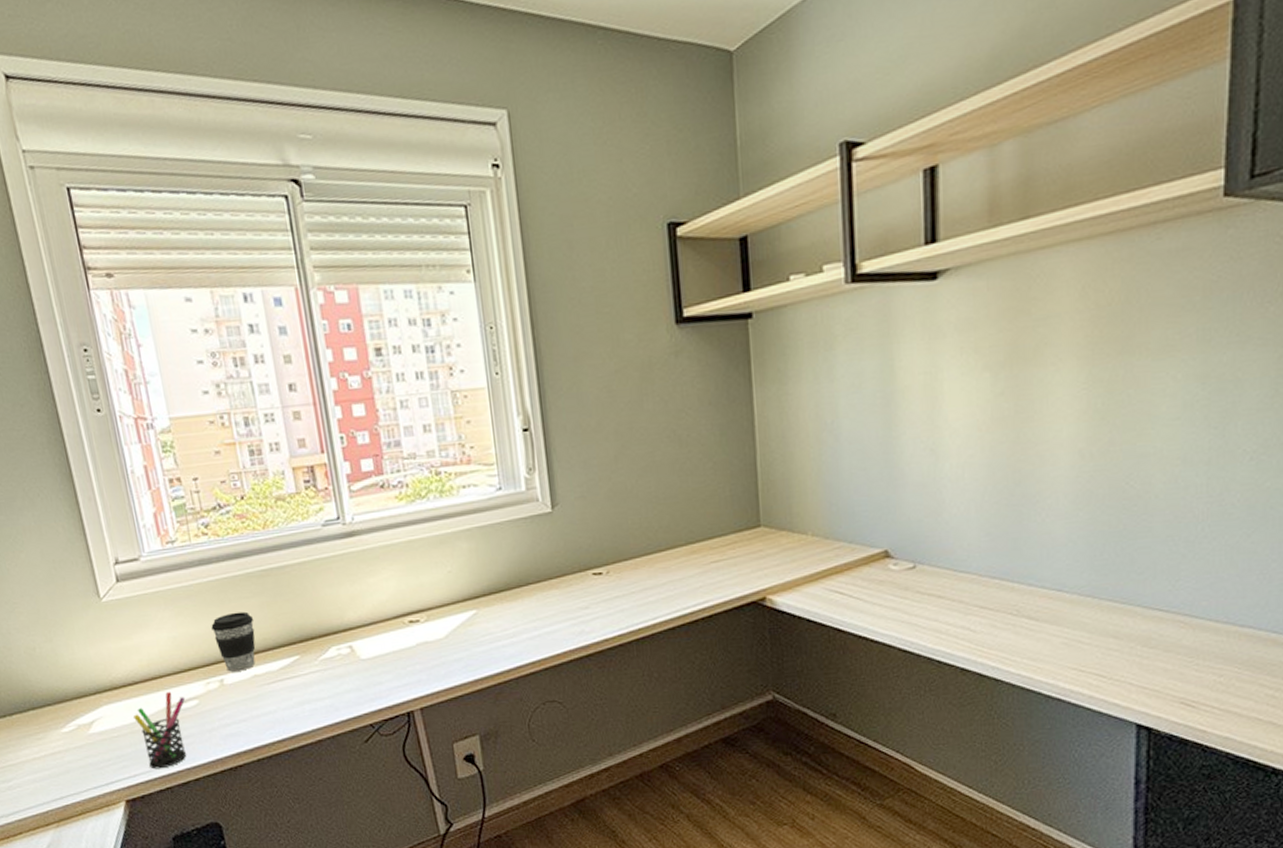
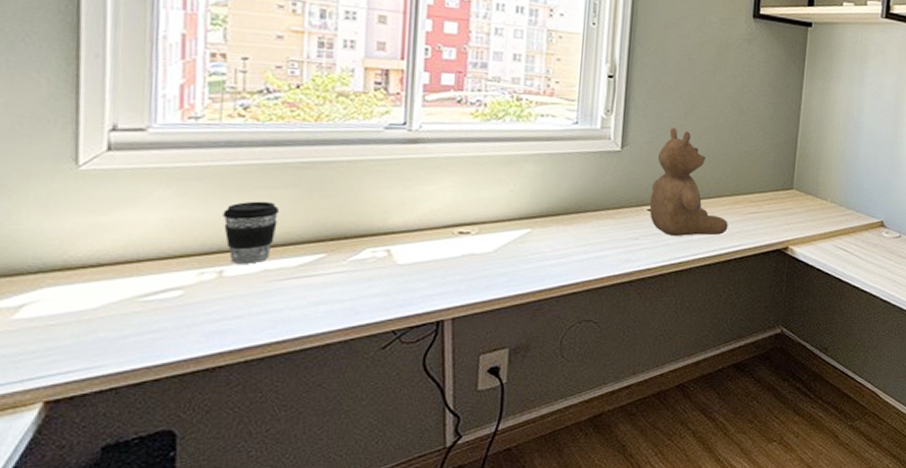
pen holder: present [134,692,187,769] -> none [86,279,166,366]
teddy bear: none [593,475,688,600] -> present [649,127,728,236]

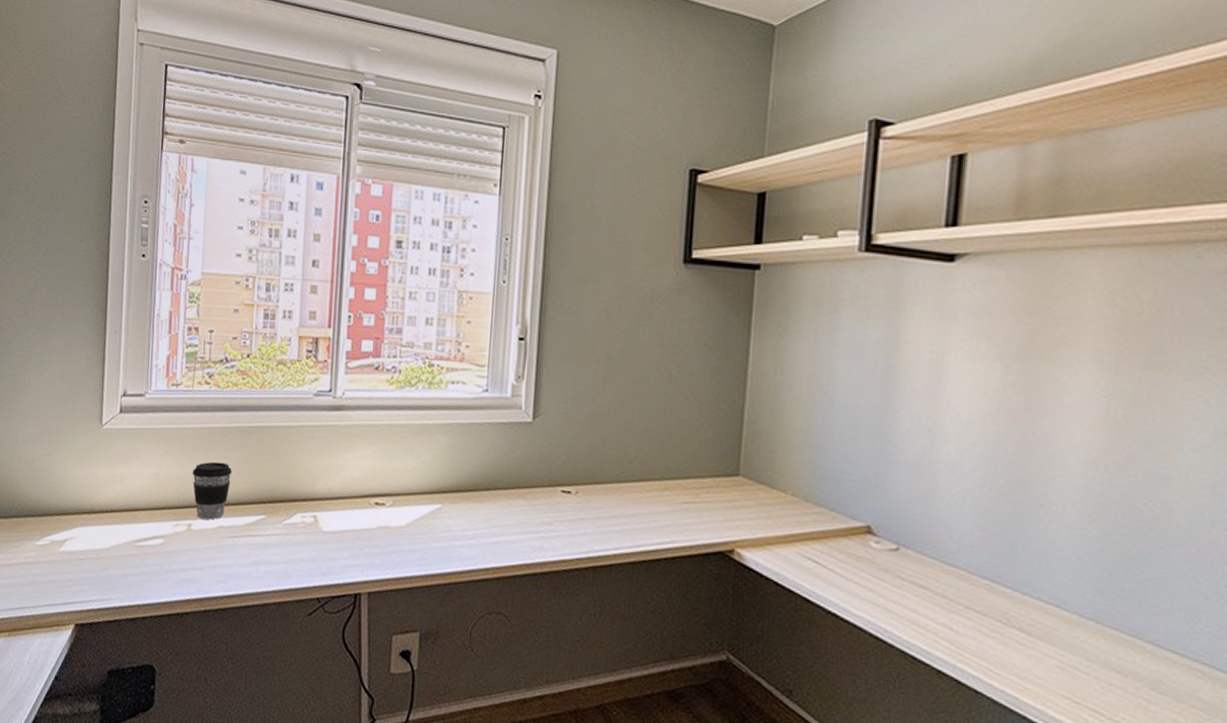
teddy bear: present [649,127,728,236] -> none [563,395,656,527]

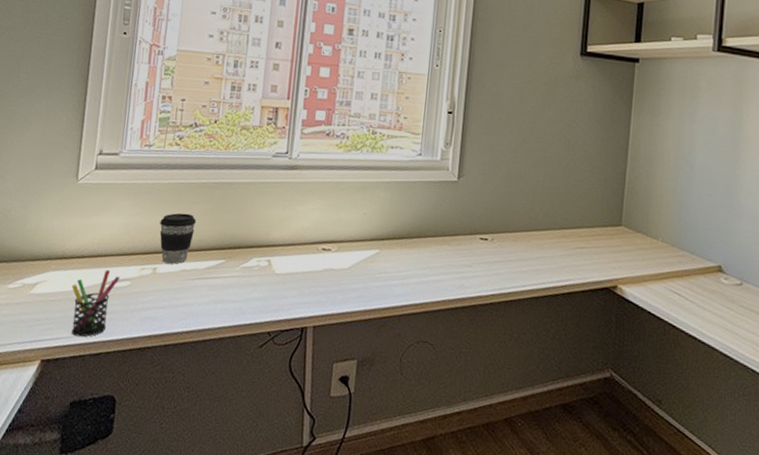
pen holder: none [103,526,153,600] -> present [71,270,120,337]

